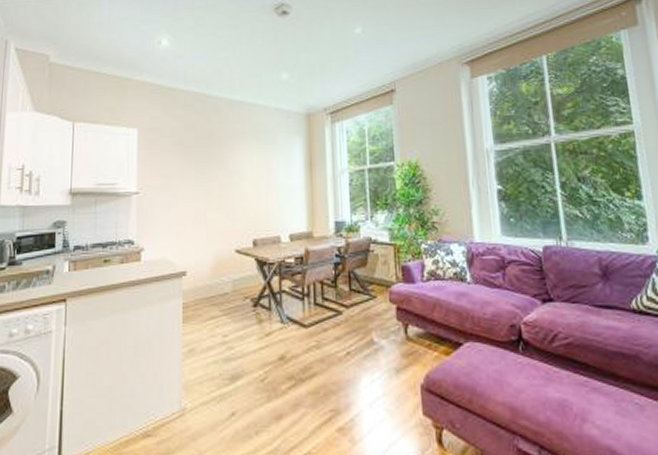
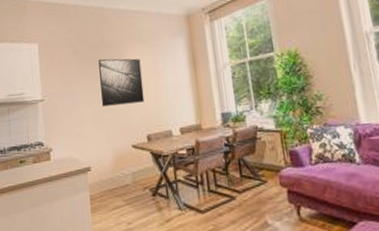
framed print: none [205,152,253,205] -> present [99,58,145,107]

